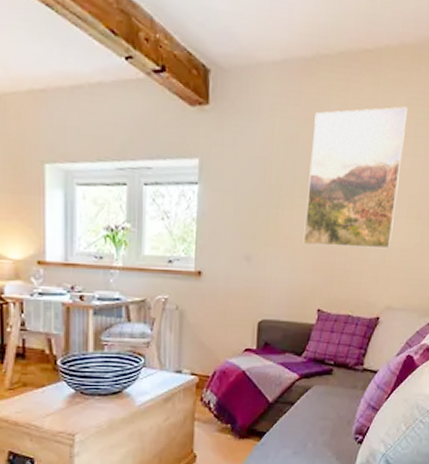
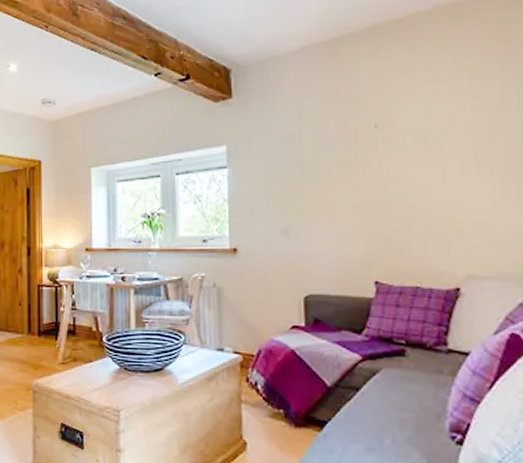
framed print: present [303,106,407,249] -> none [344,63,461,215]

